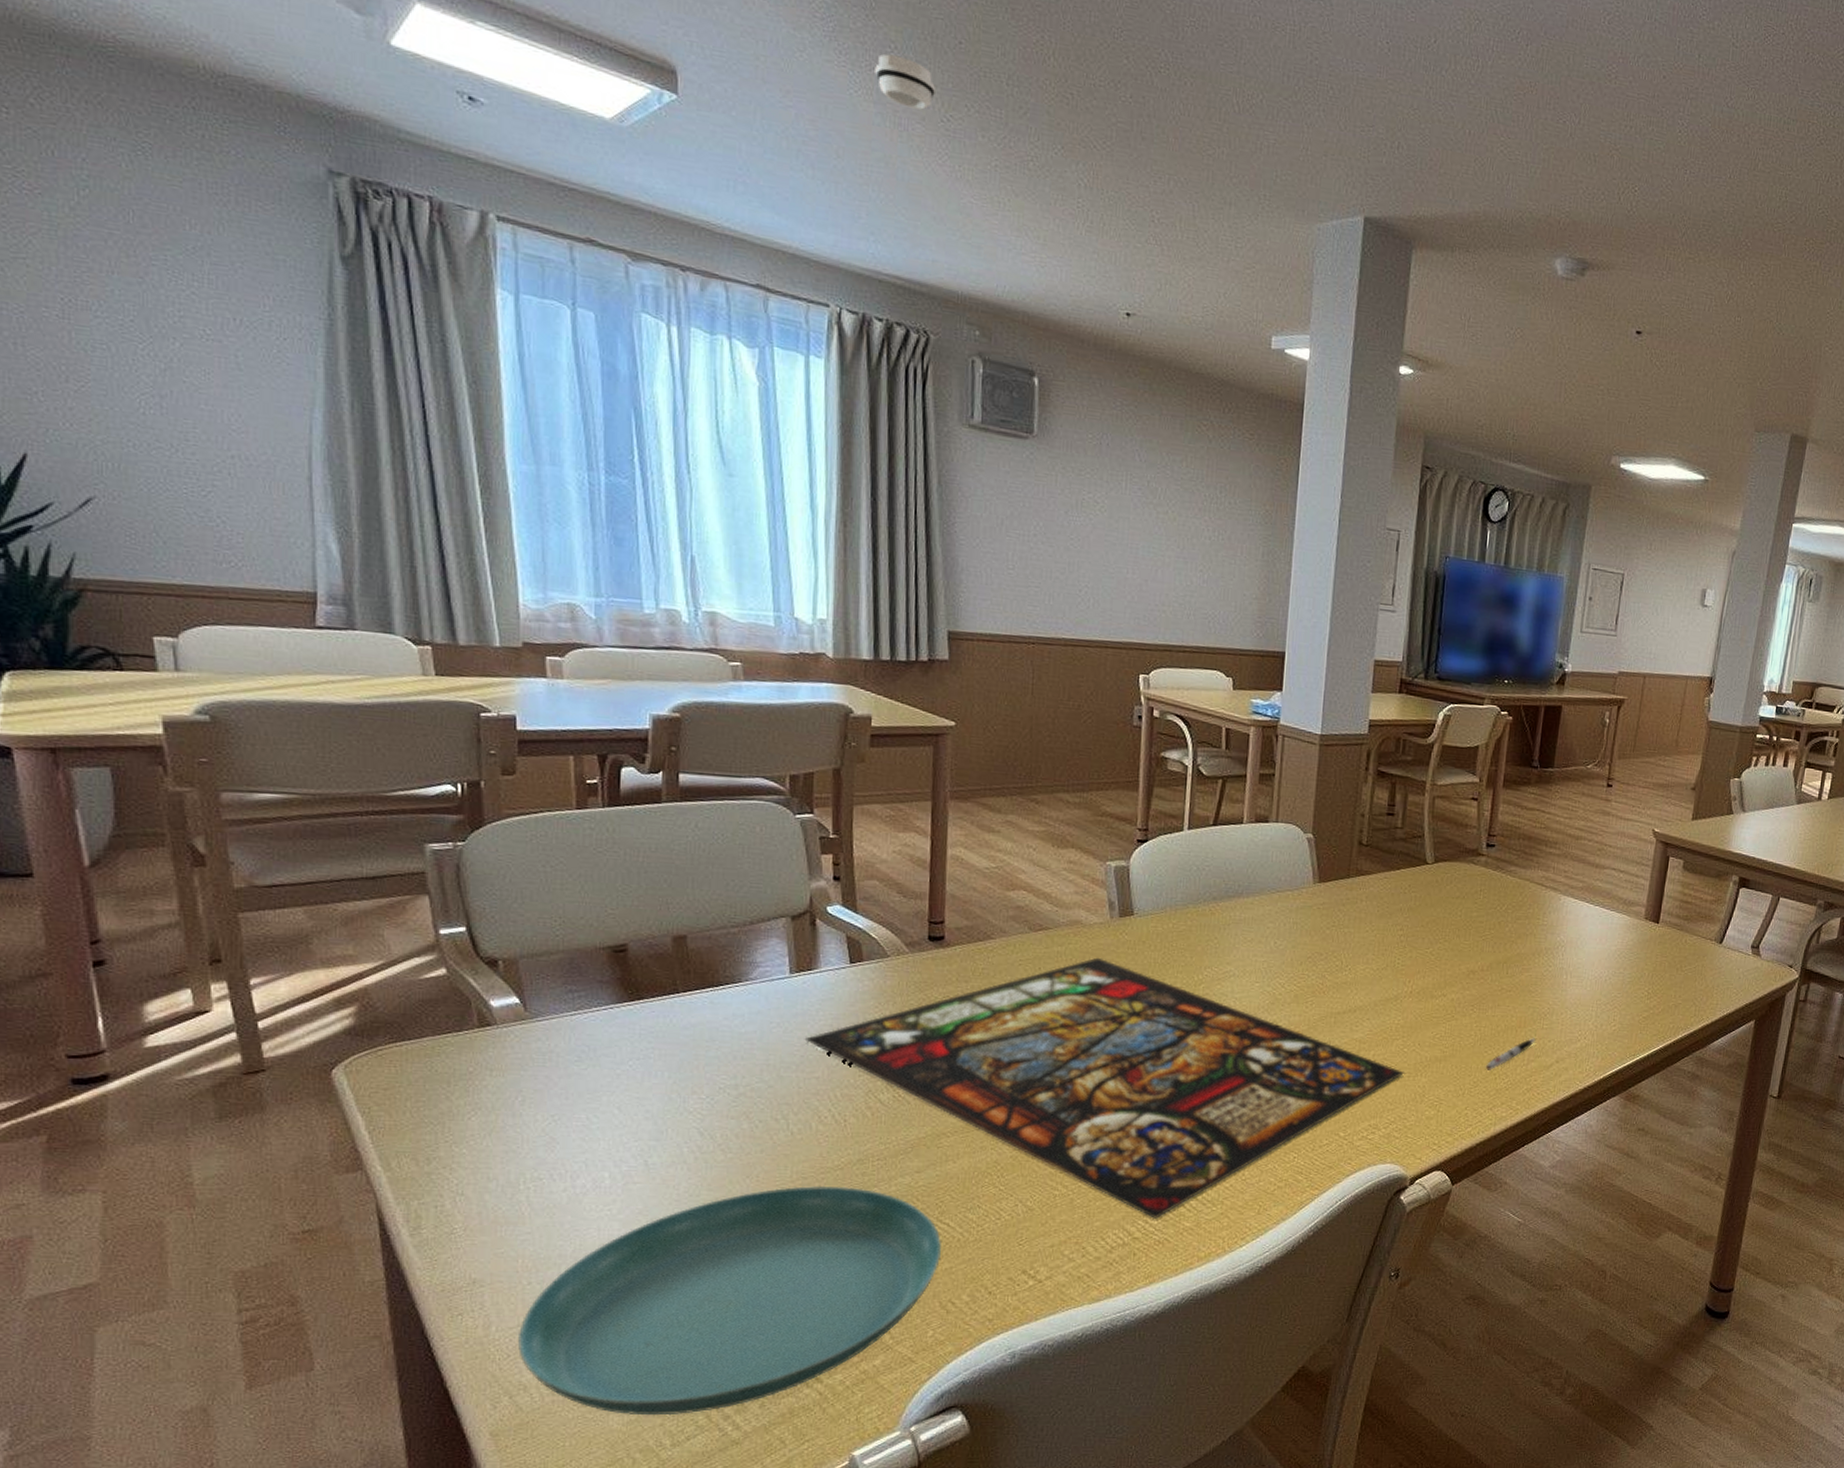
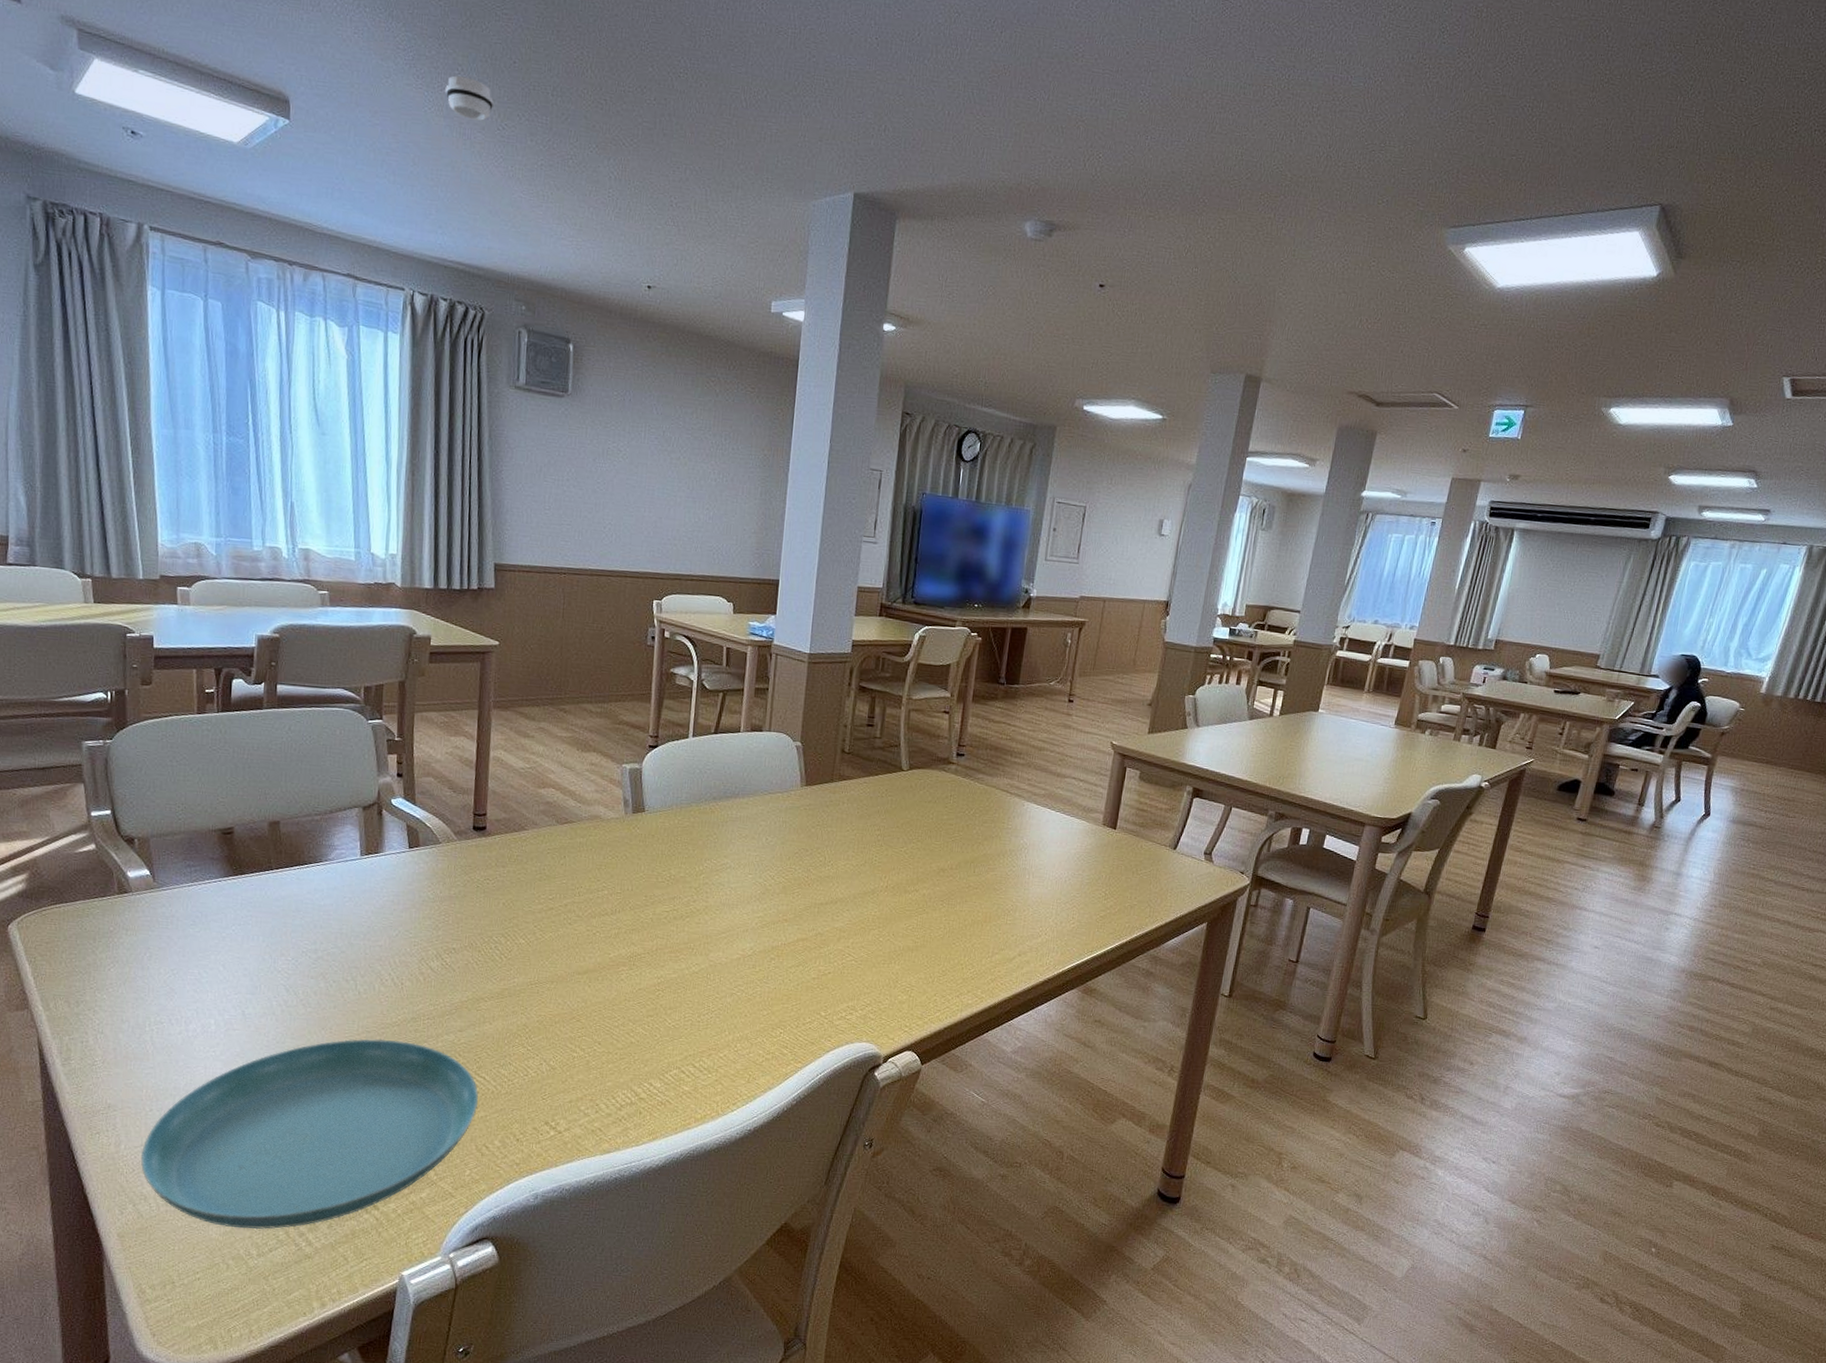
stained glass panel: present [804,957,1405,1219] -> none [371,848,881,1082]
pen: present [1485,1038,1536,1070] -> none [953,932,1000,961]

